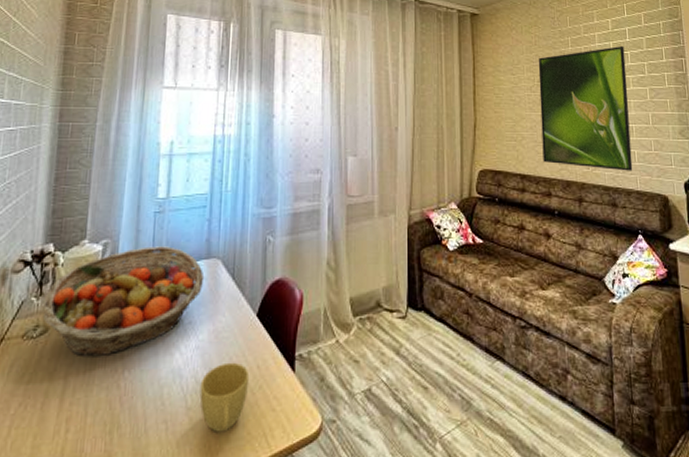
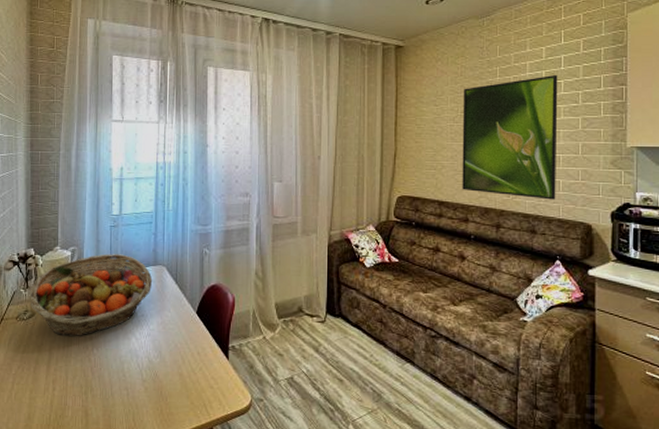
cup: present [199,362,250,432] -> none [152,348,192,400]

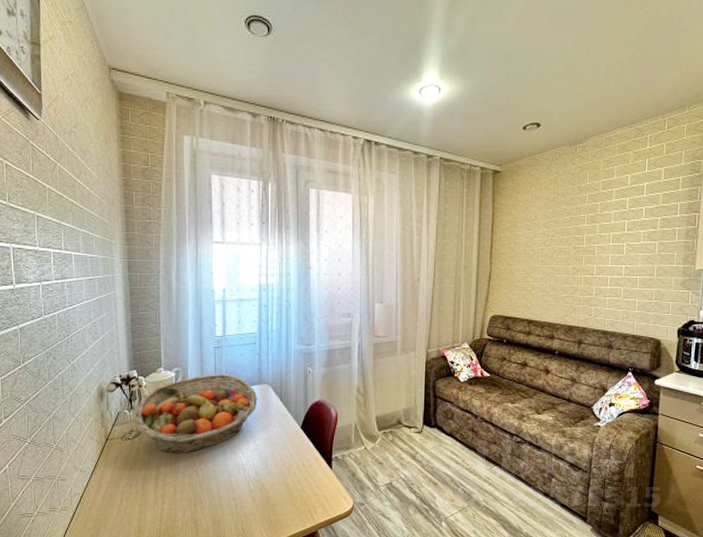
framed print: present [462,74,558,200] -> none [550,201,640,318]

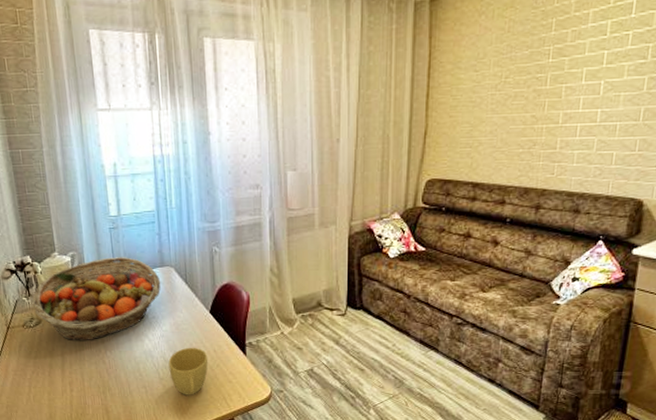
cup: none [259,460,297,508] -> present [168,347,208,395]

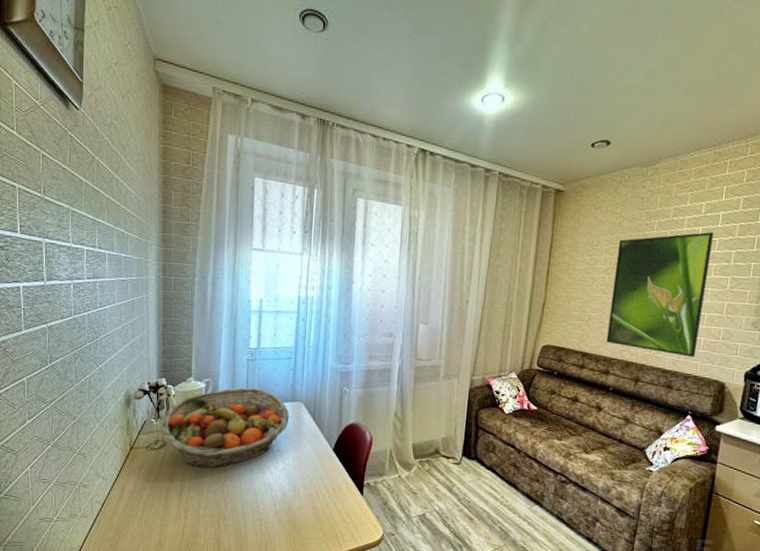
cup: present [168,347,208,395] -> none [286,483,326,532]
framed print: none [500,24,626,175] -> present [606,231,714,357]

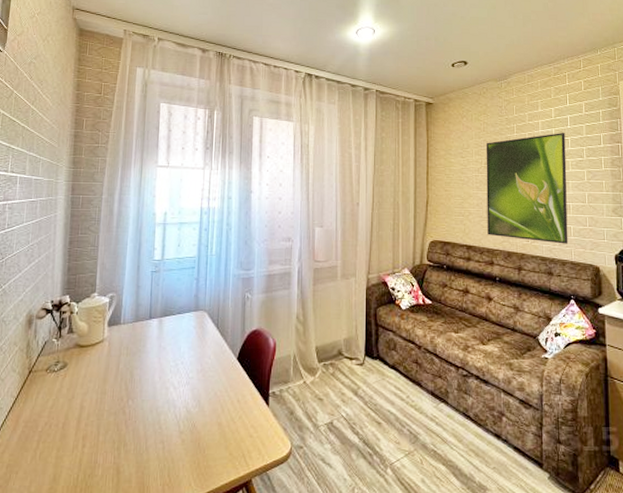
fruit basket: present [161,387,290,468] -> none [62,300,194,388]

